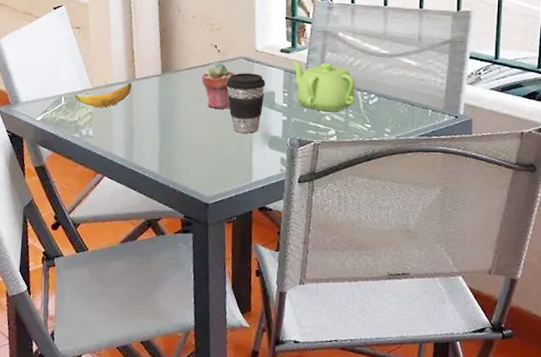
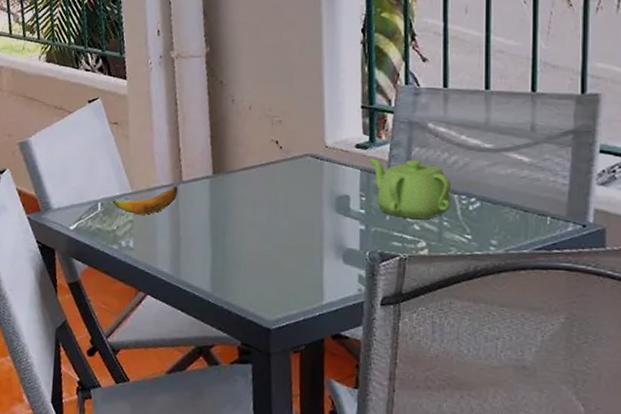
potted succulent: present [202,62,236,109] -> none [260,160,302,216]
coffee cup: present [226,73,265,133] -> none [289,173,338,245]

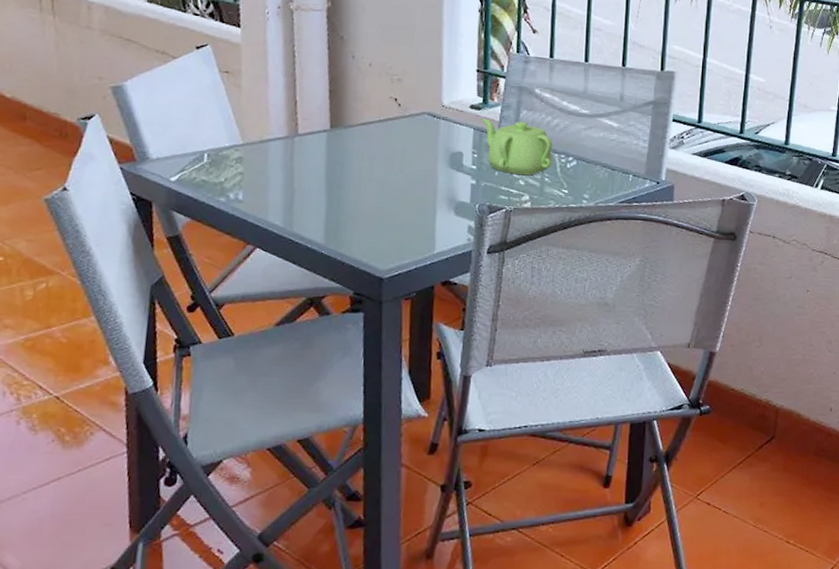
banana: present [112,186,178,215] -> none [220,138,293,167]

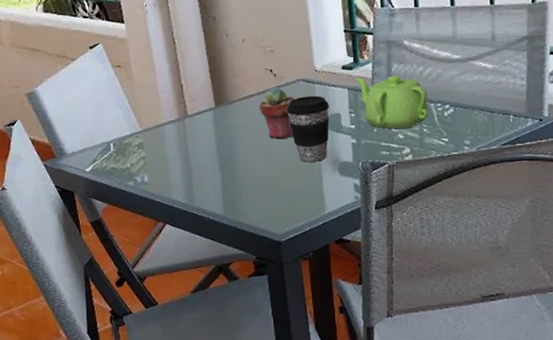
potted succulent: none [378,117,419,171] -> present [259,87,296,139]
coffee cup: none [406,130,453,199] -> present [286,95,330,162]

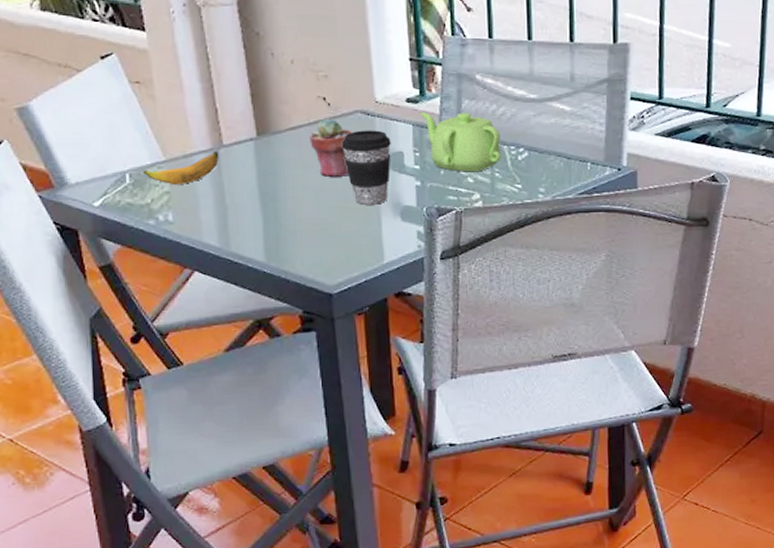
banana: none [124,120,185,151] -> present [143,150,219,184]

